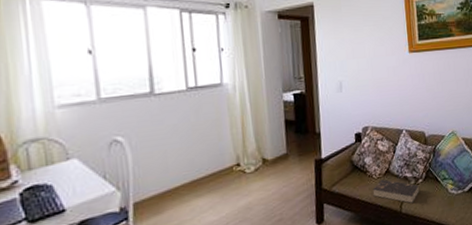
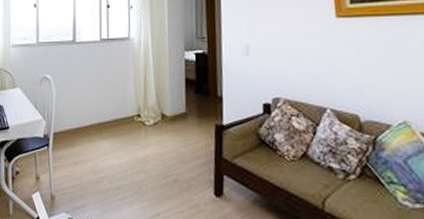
book: present [372,179,420,204] -> none [284,163,353,204]

